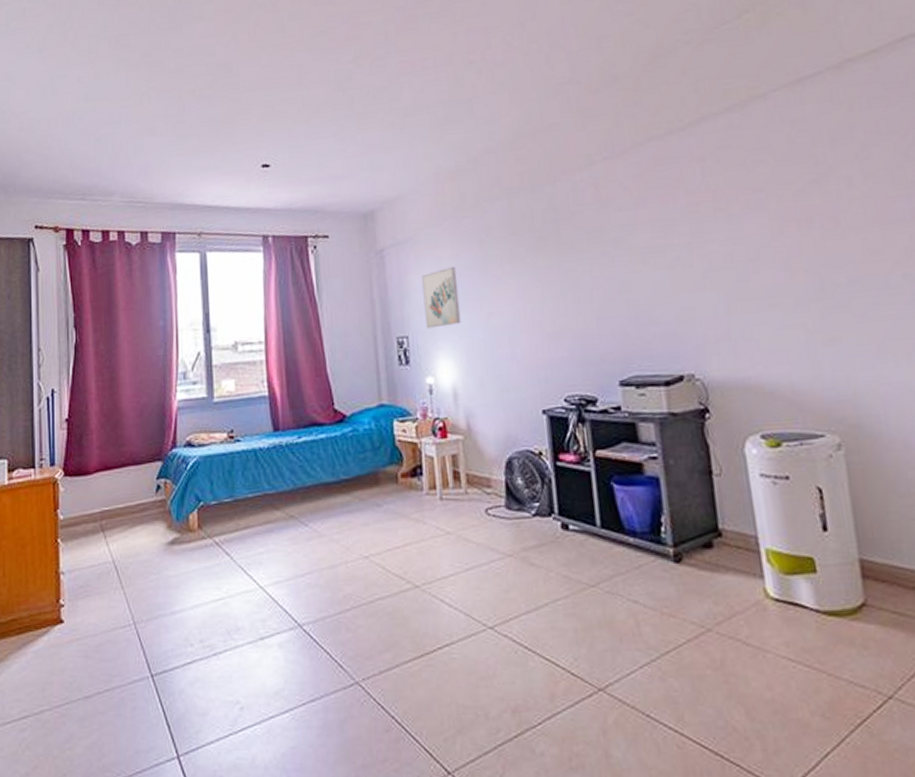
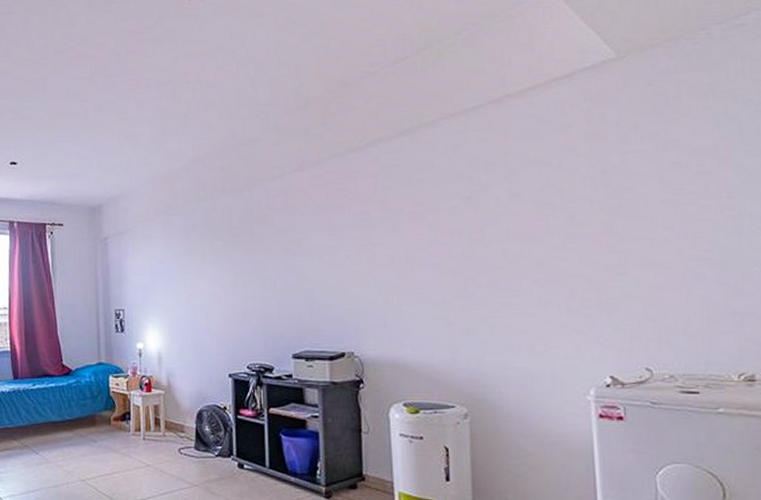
wall art: present [422,266,461,329] -> none [137,254,168,304]

